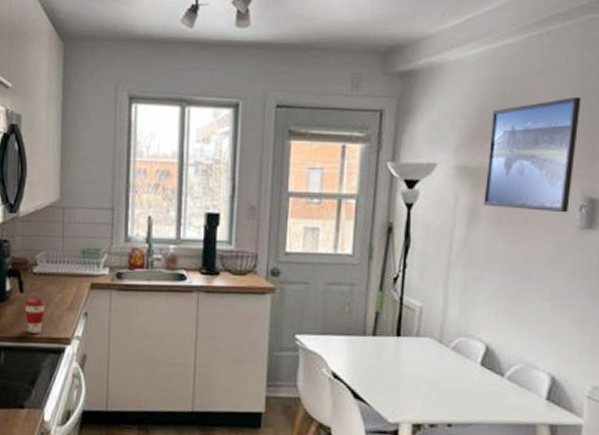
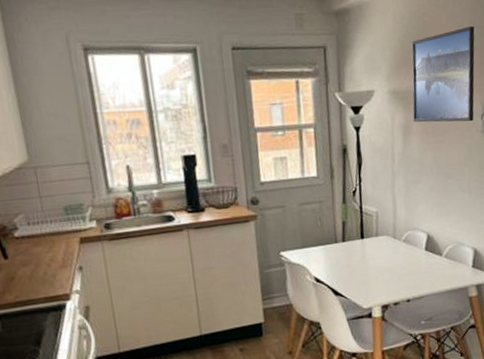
coffee cup: present [24,298,45,333] -> none [12,261,37,297]

